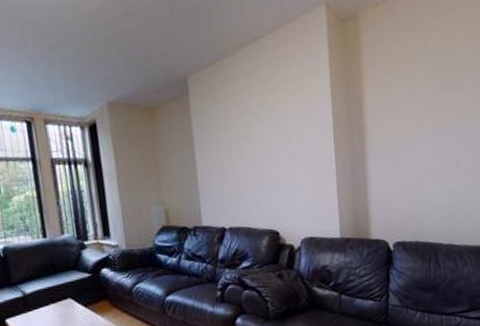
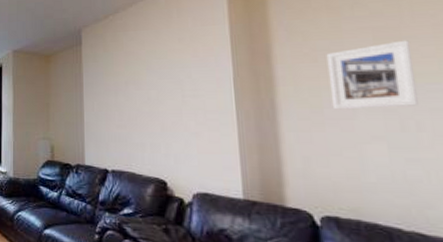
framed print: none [403,90,459,153] -> present [326,40,418,110]

